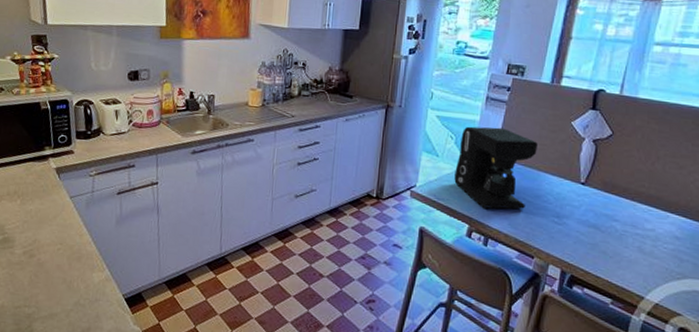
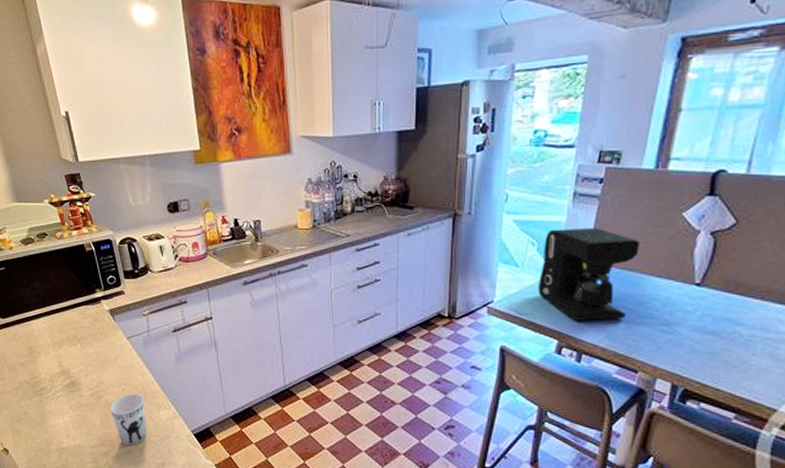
cup: none [41,253,79,309] -> present [110,393,147,446]

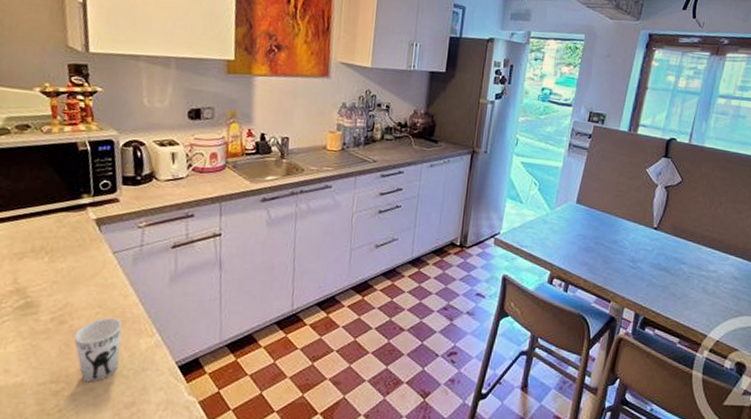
coffee maker: present [538,227,639,321] -> none [537,172,616,255]

